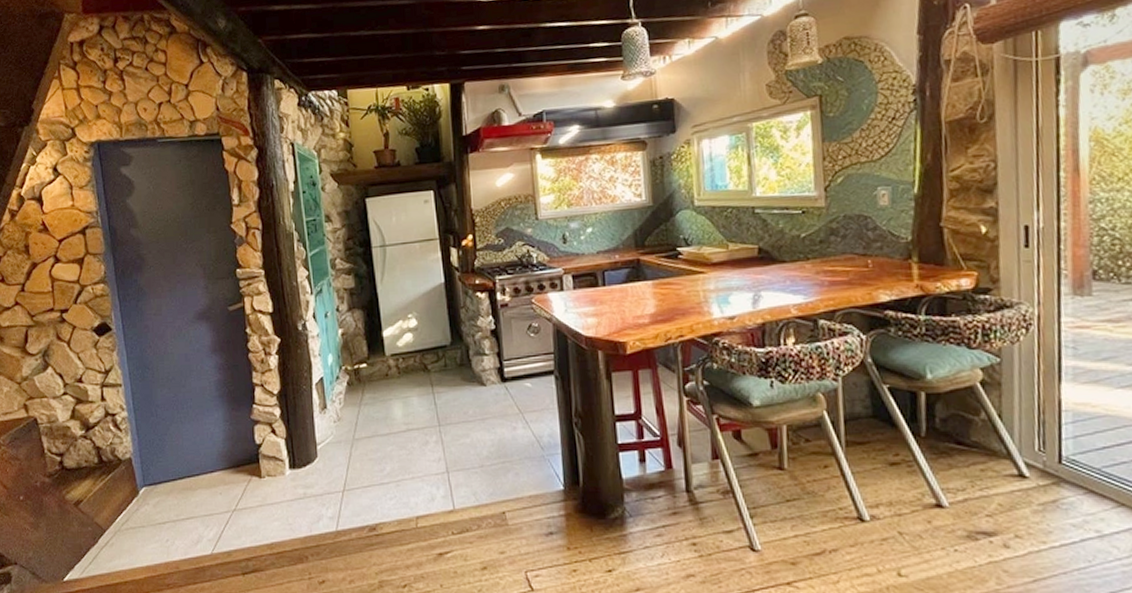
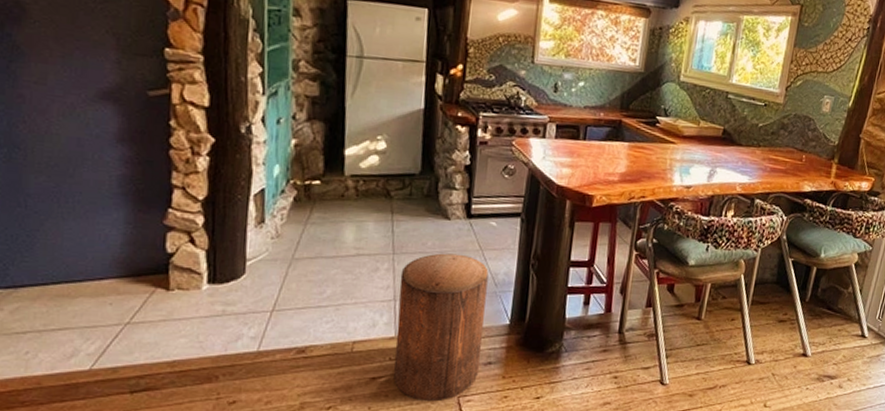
stool: none [449,419,542,578] -> present [394,253,489,402]

